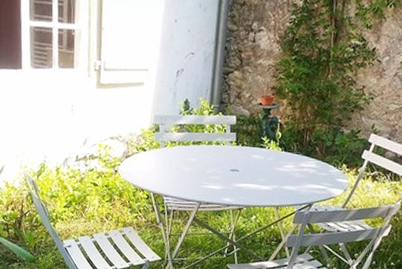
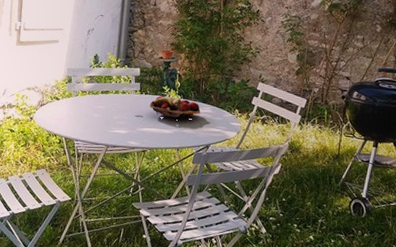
fruit basket: none [246,147,304,176] -> present [149,95,201,120]

